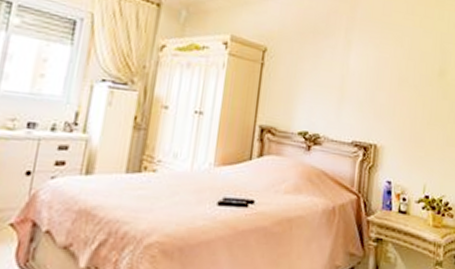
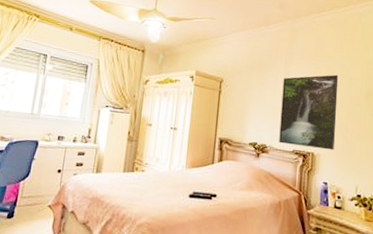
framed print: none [335,47,408,141] -> present [279,74,339,150]

